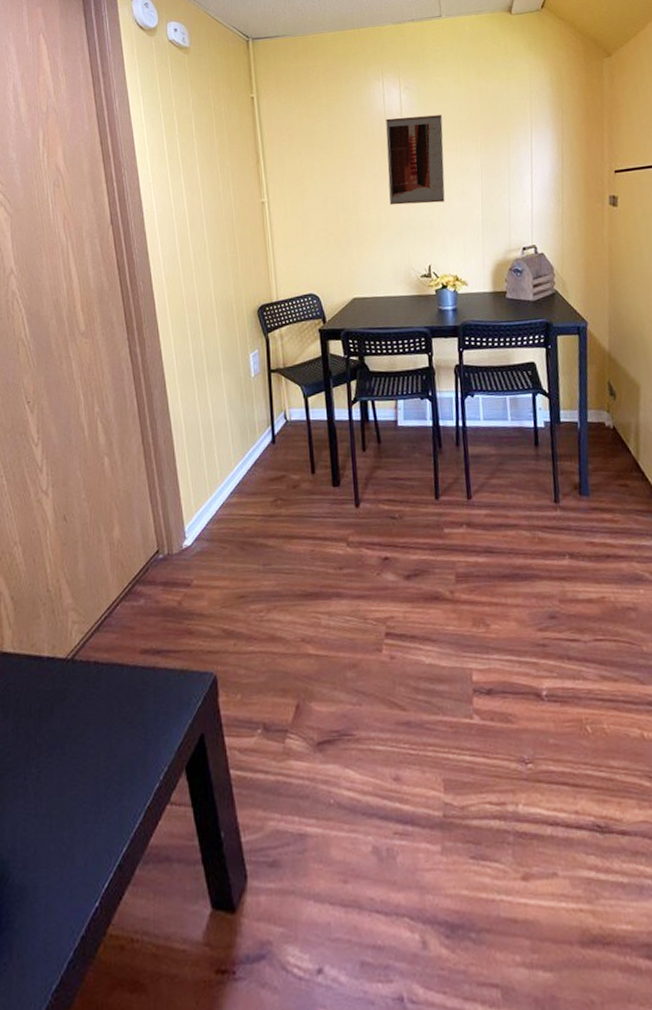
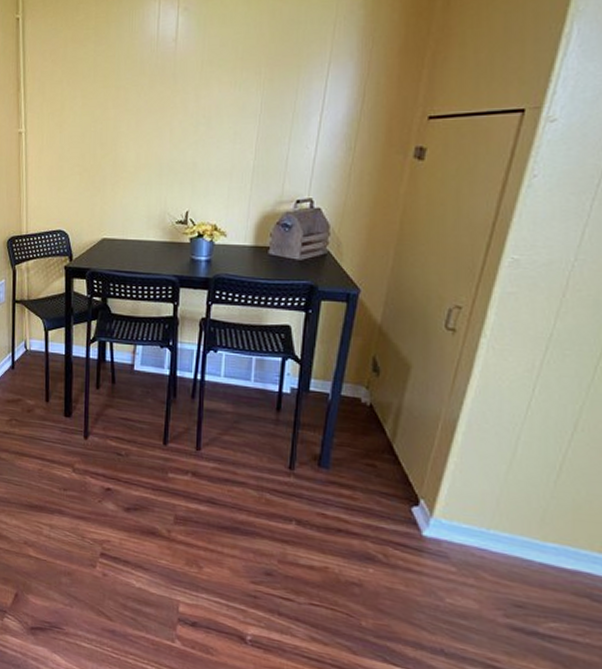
wall art: present [386,115,445,206] -> none [151,42,222,144]

